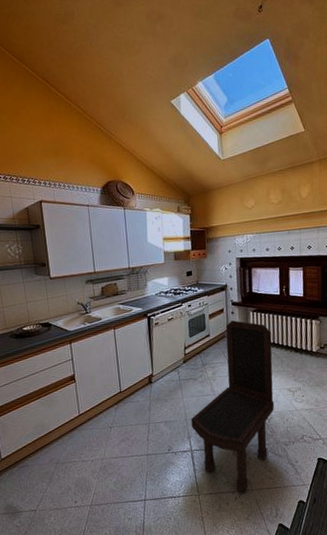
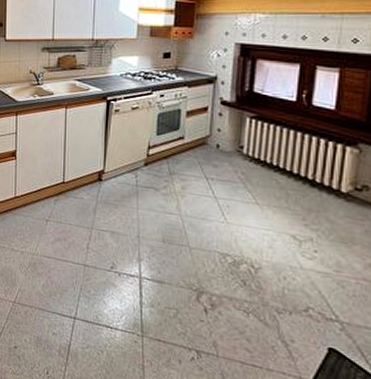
dining chair: present [191,320,275,493] -> none [144,124,275,356]

